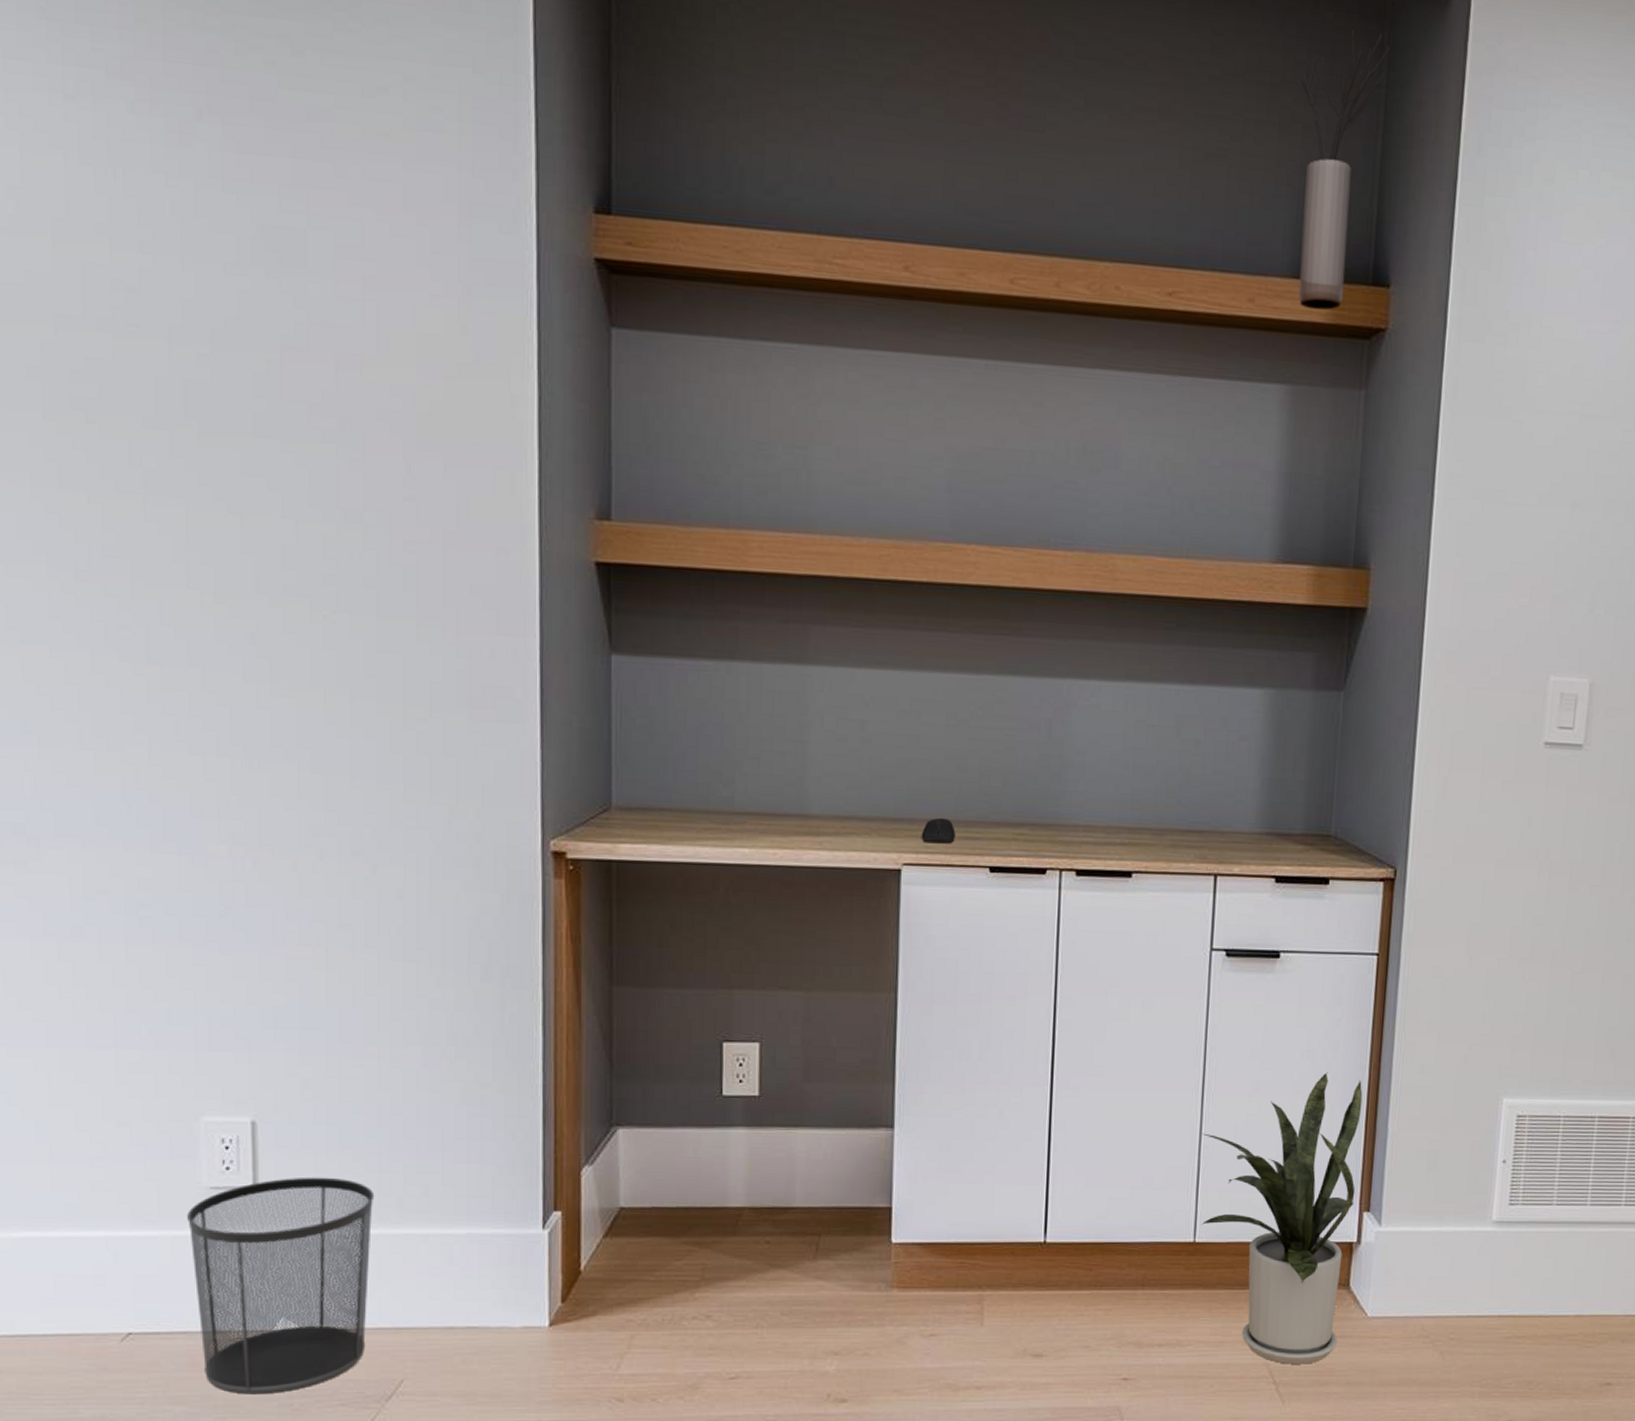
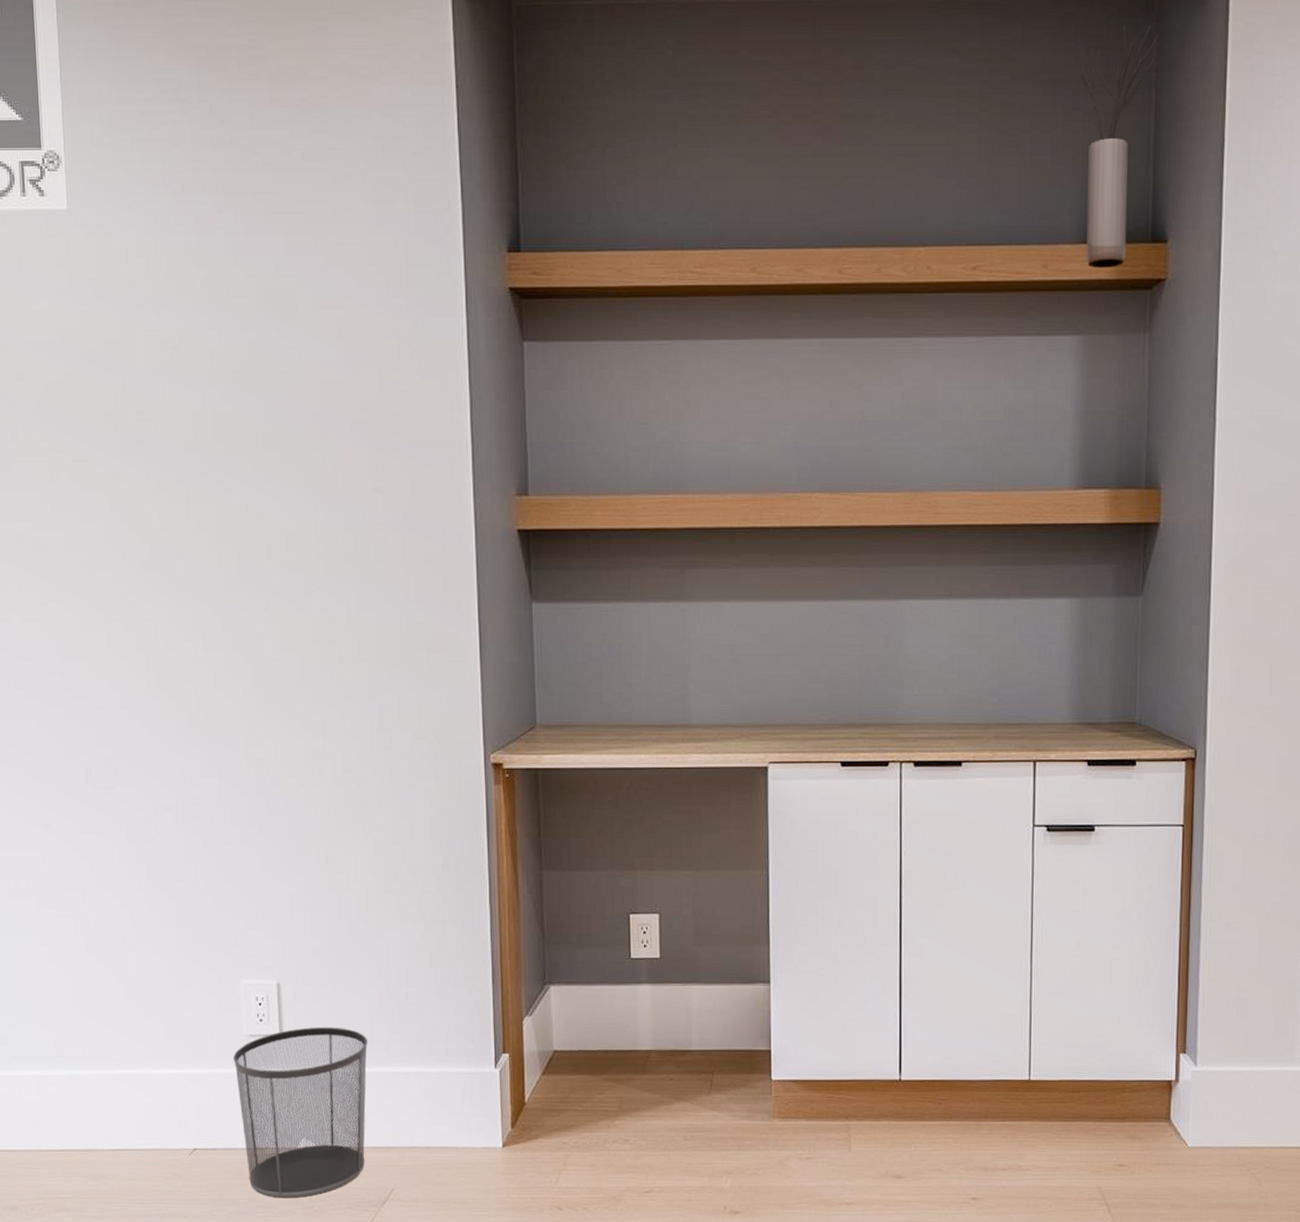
computer mouse: present [921,817,956,844] -> none [783,722,811,744]
house plant: present [1201,1072,1363,1364] -> none [1031,930,1175,1188]

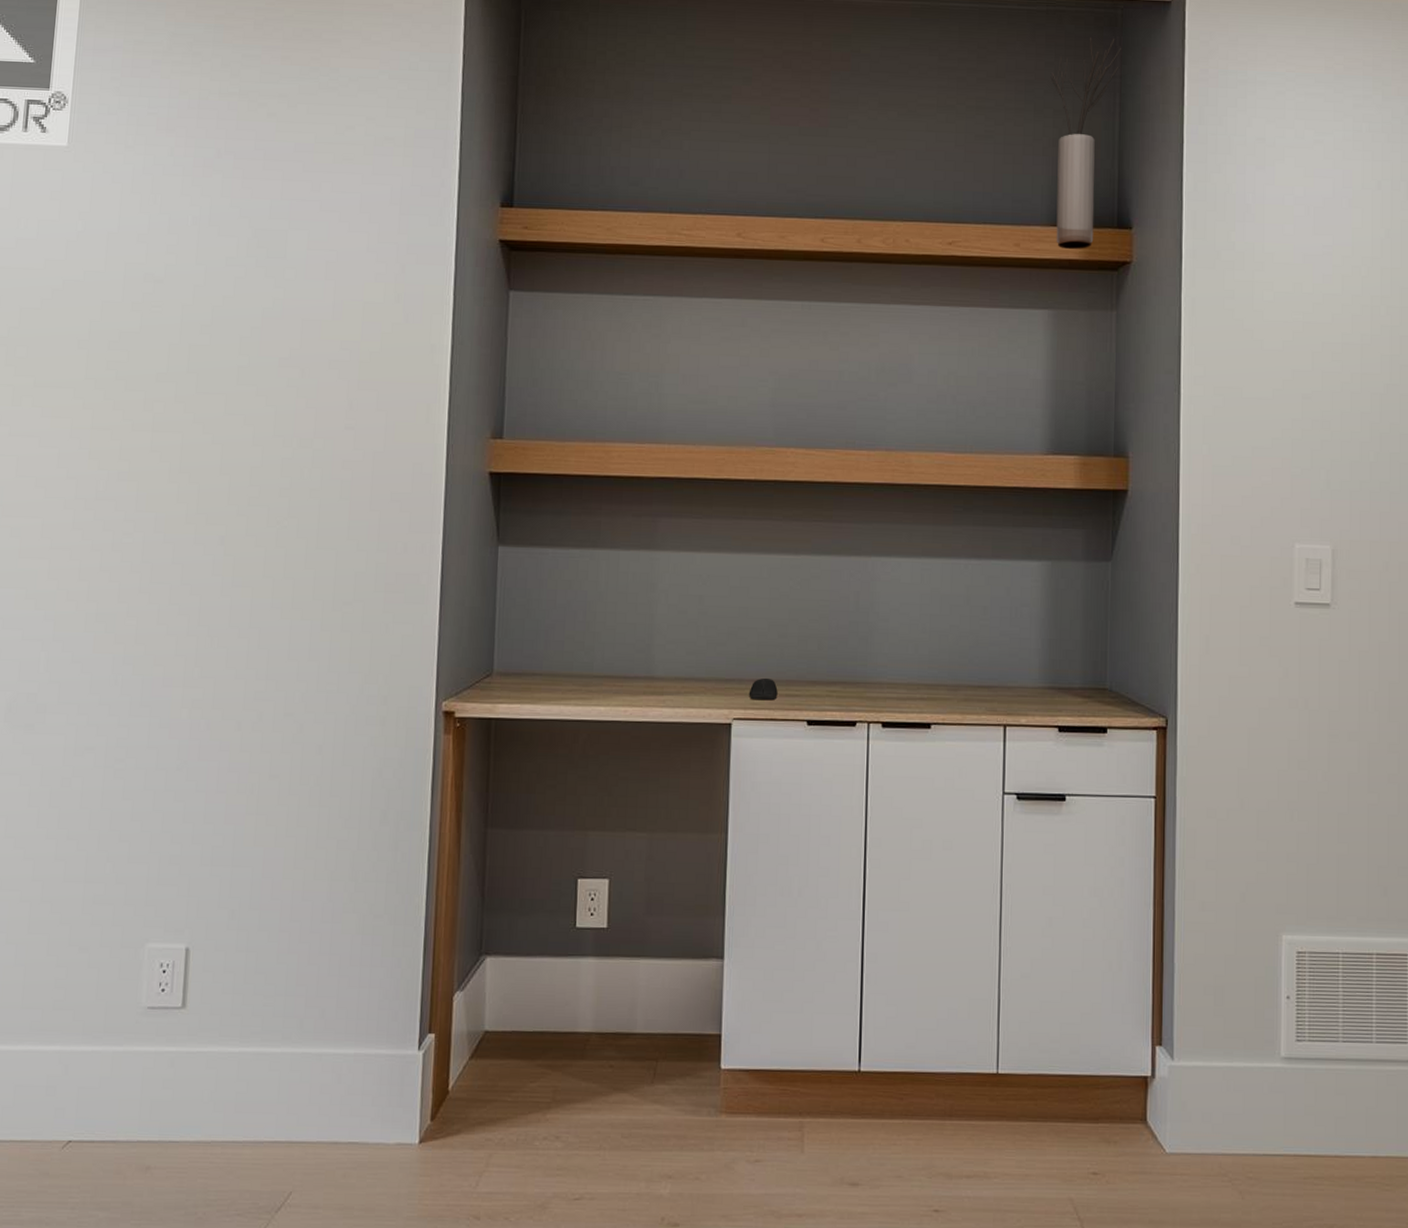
waste bin: present [233,1026,368,1199] -> none [126,998,280,1203]
computer mouse: none [783,722,811,744] -> present [748,677,778,701]

